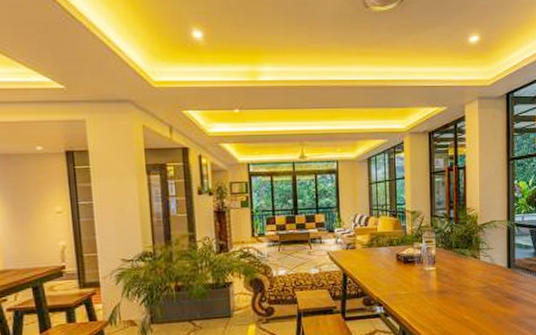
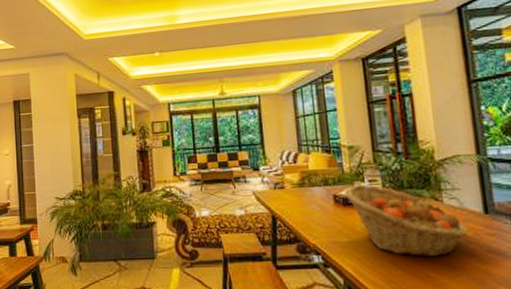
fruit basket: none [406,245,494,304] -> present [344,184,468,257]

